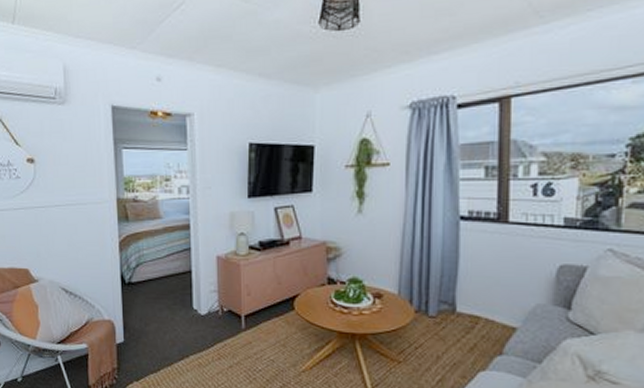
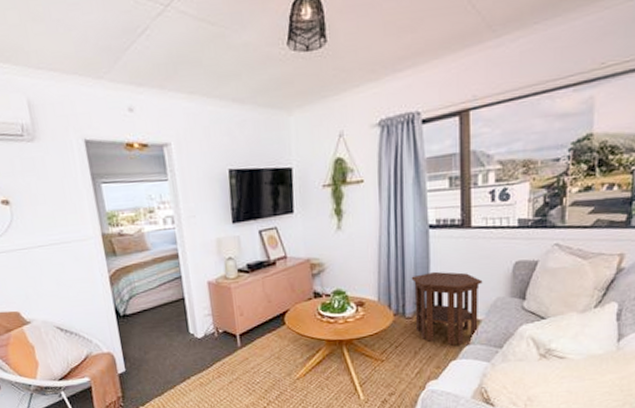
side table: none [437,267,520,354] -> present [411,271,483,346]

